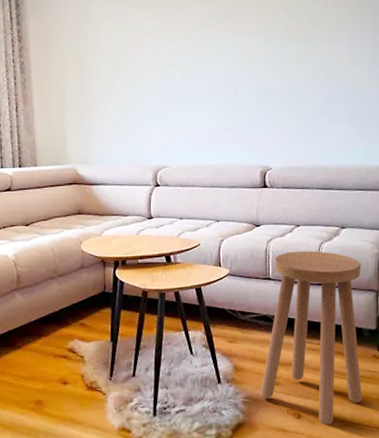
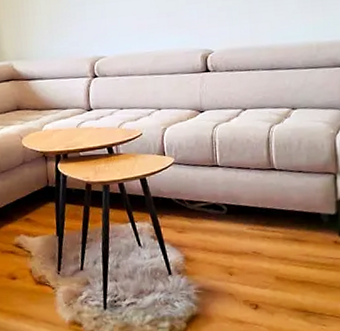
stool: present [260,251,362,425] -> none [214,134,324,316]

